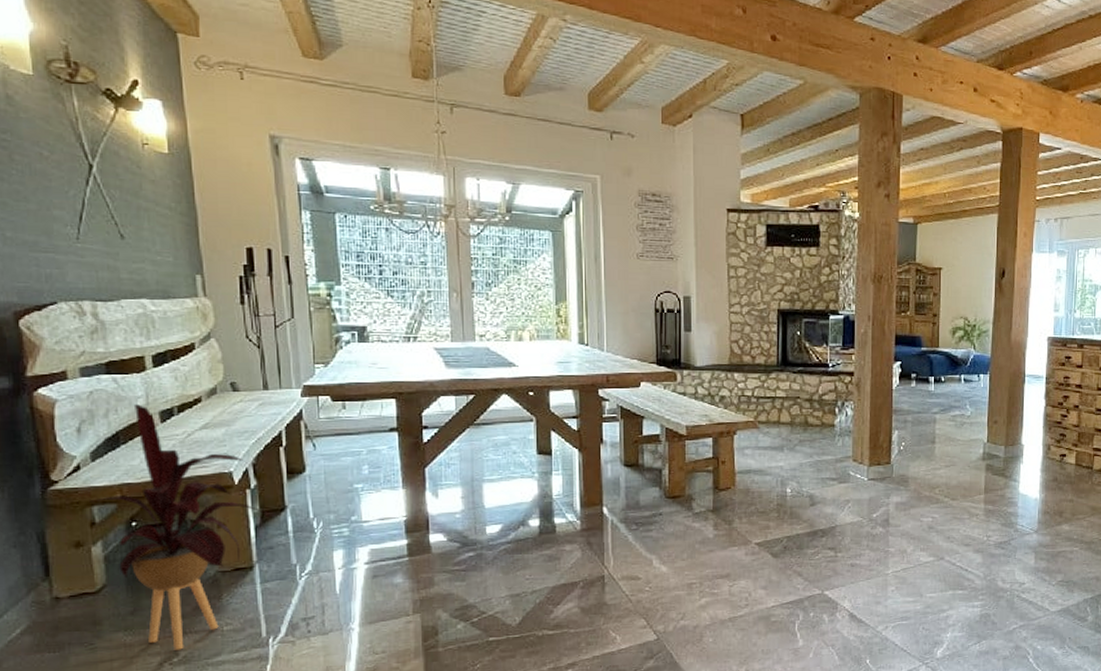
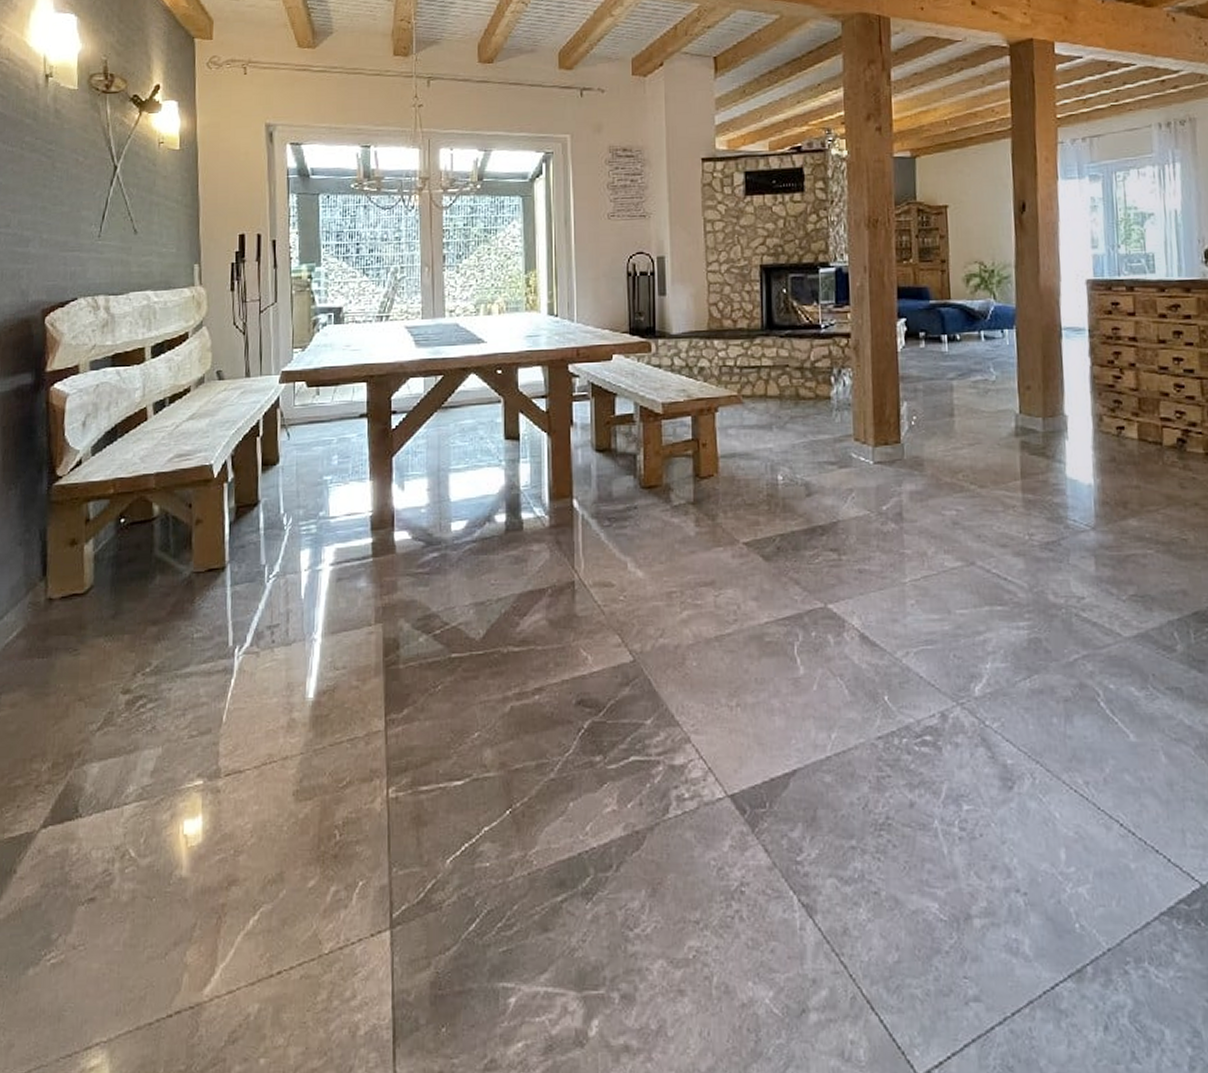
house plant: present [90,404,273,650] -> none [87,396,246,659]

